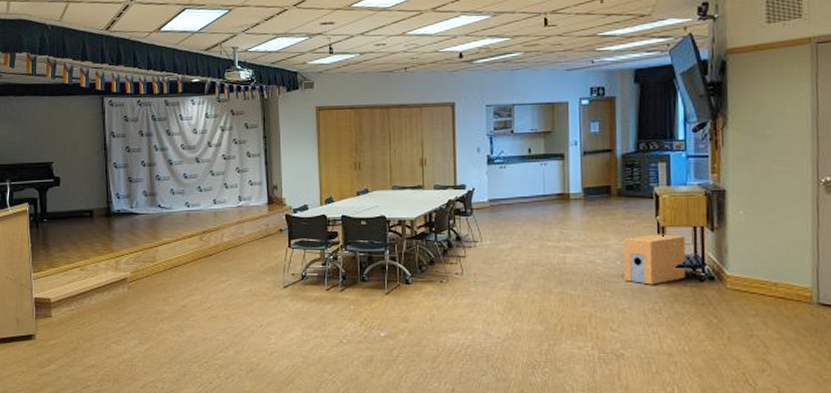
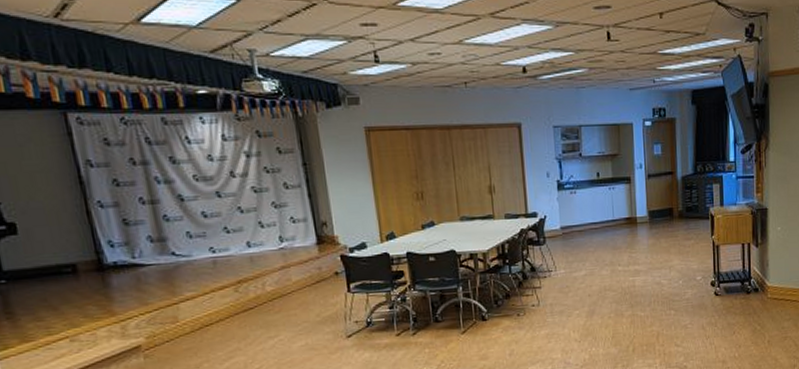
speaker: present [623,234,686,285] -> none [684,252,736,301]

